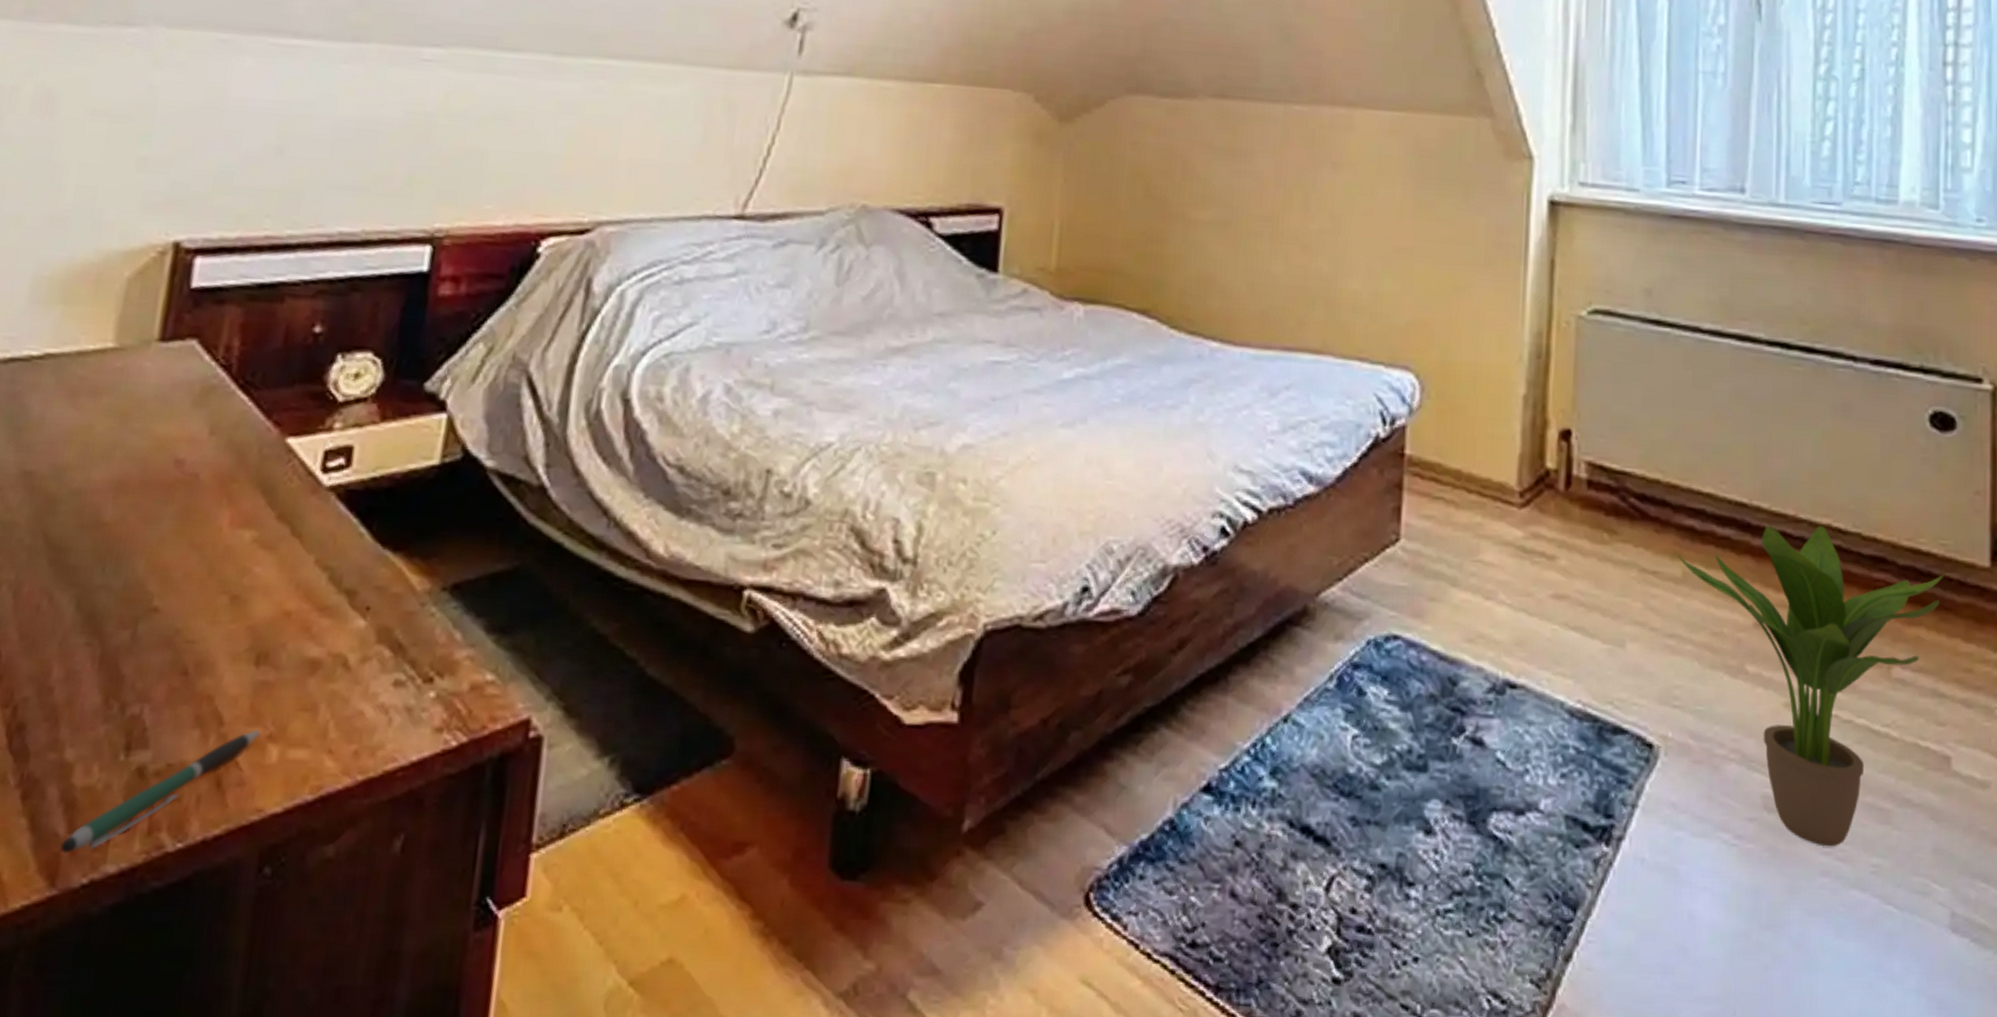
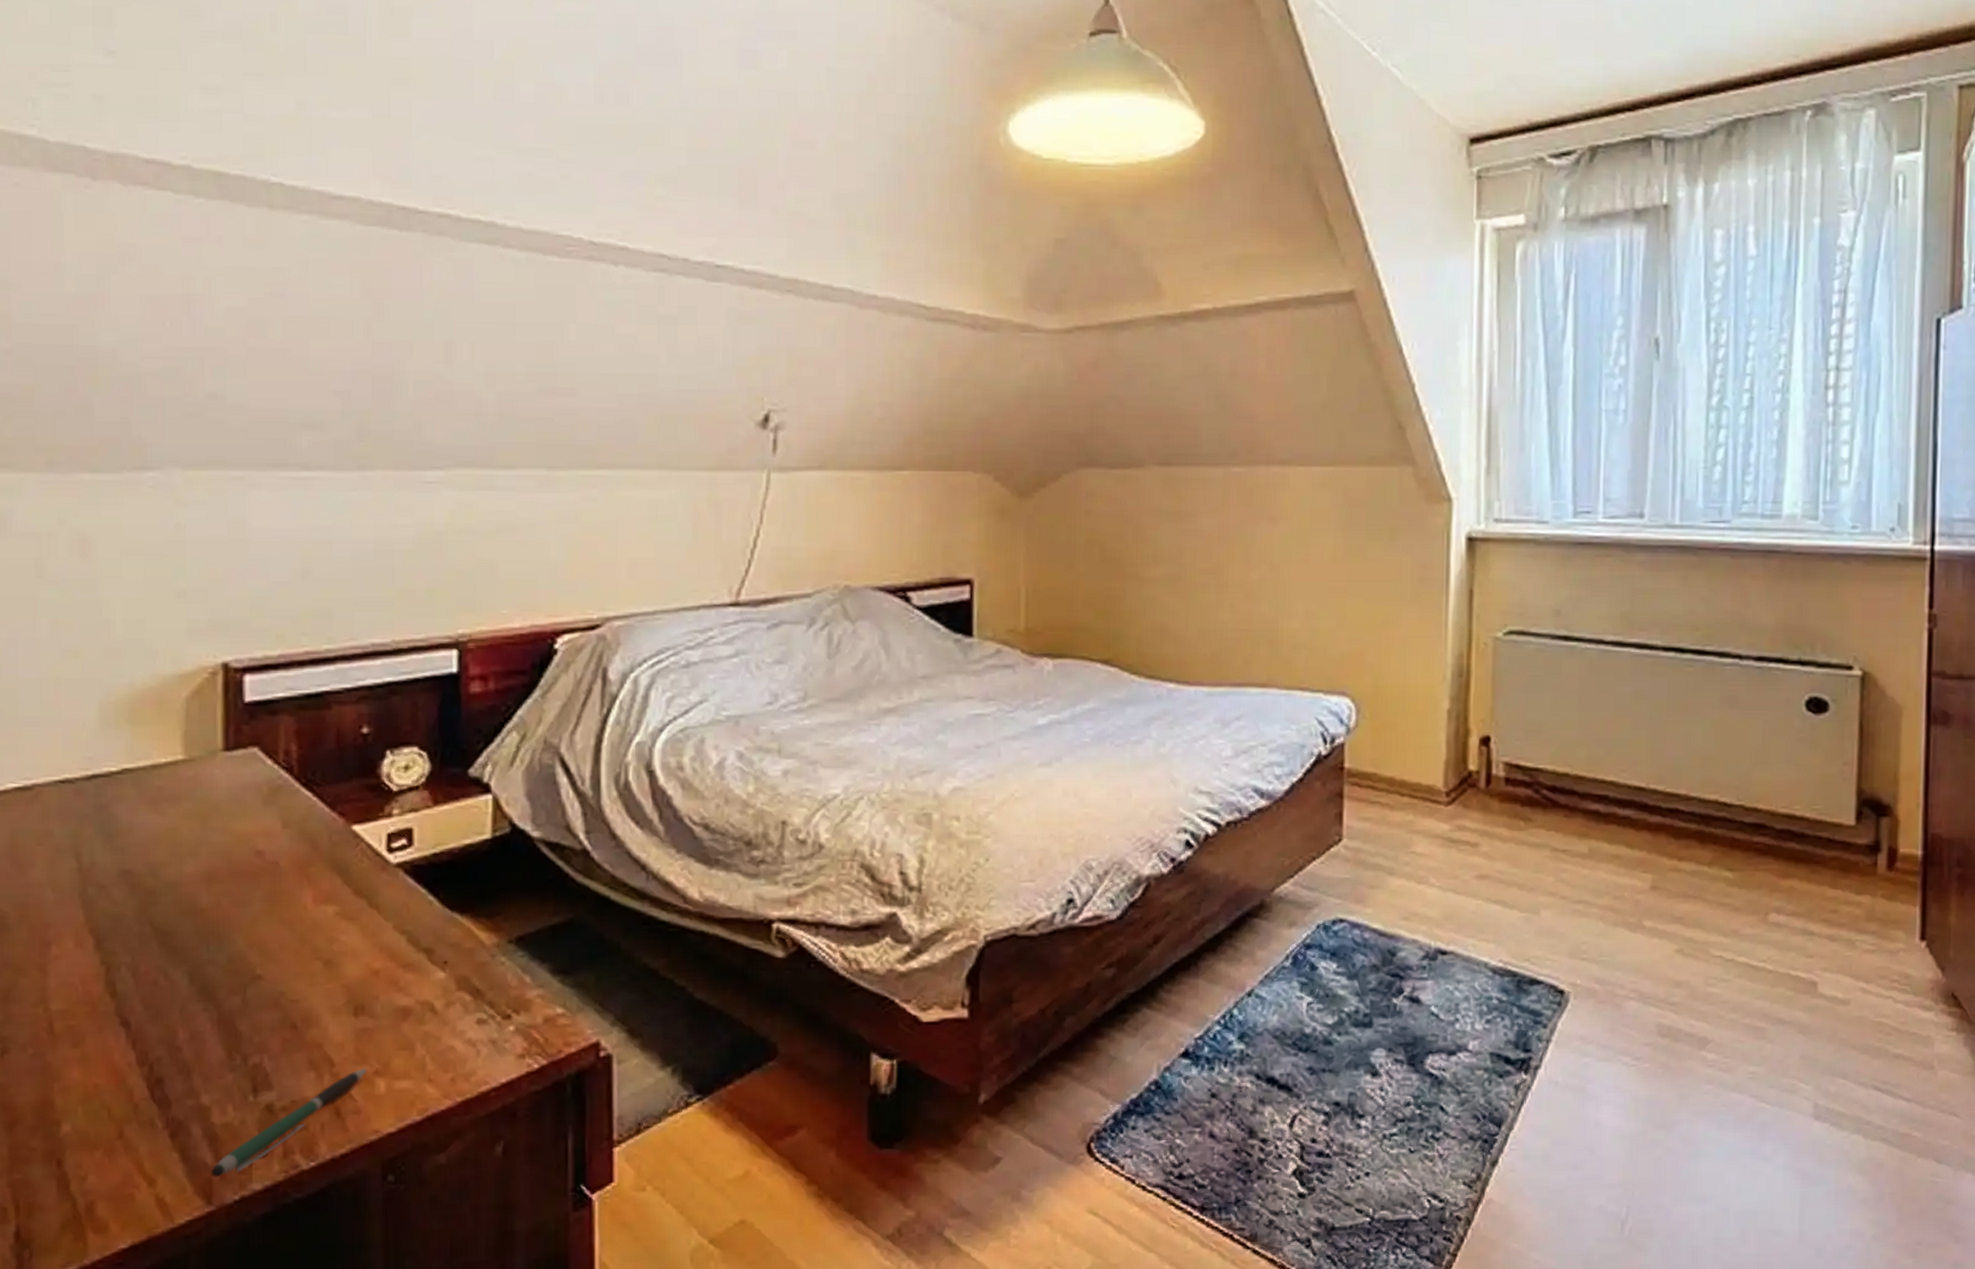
potted plant: present [1675,525,1943,847] -> none [1582,801,1814,1061]

